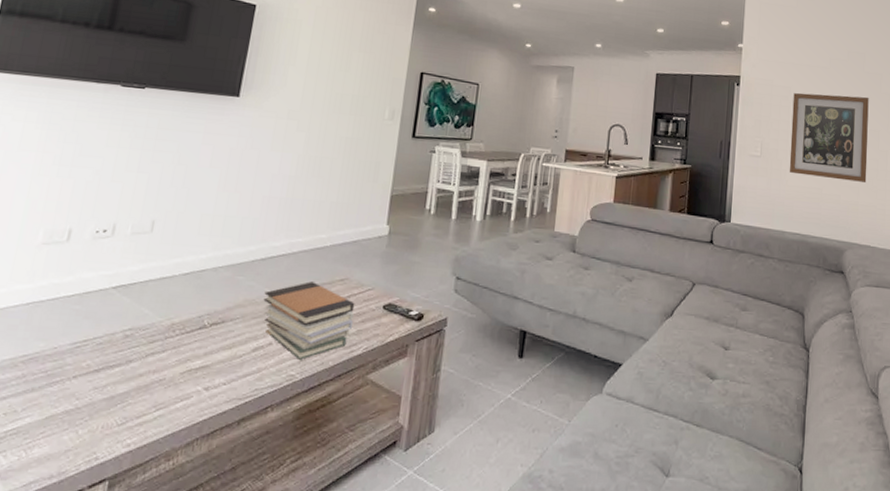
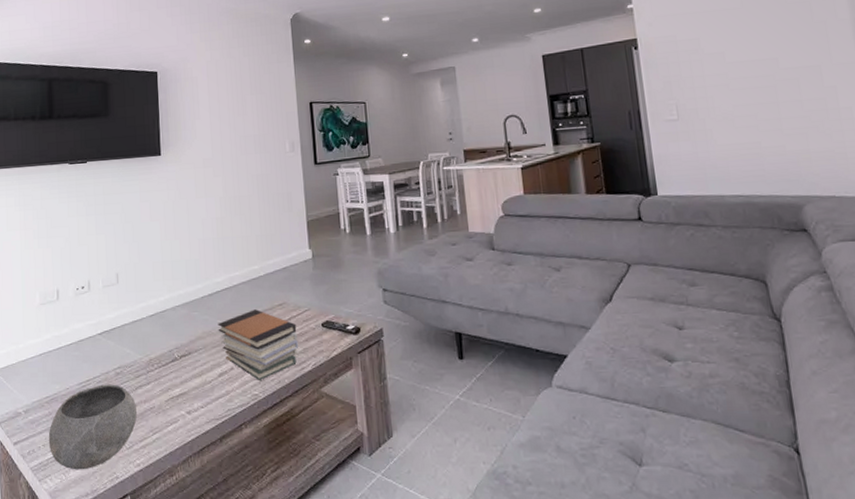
bowl: none [12,347,142,447] -> present [48,384,138,470]
wall art: present [789,93,869,182] -> none [703,30,816,132]

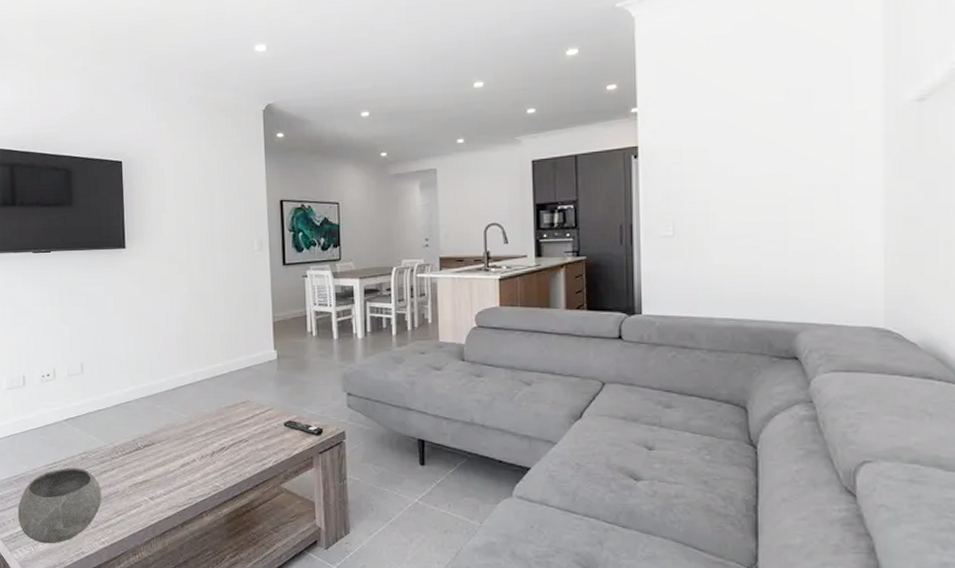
book stack: present [218,309,298,380] -> none [181,406,260,473]

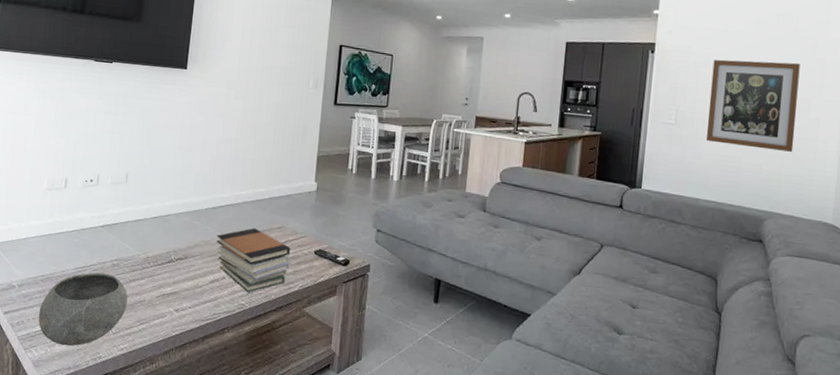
book stack: none [181,406,260,473] -> present [216,228,291,292]
wall art: none [711,144,824,251] -> present [705,59,800,152]

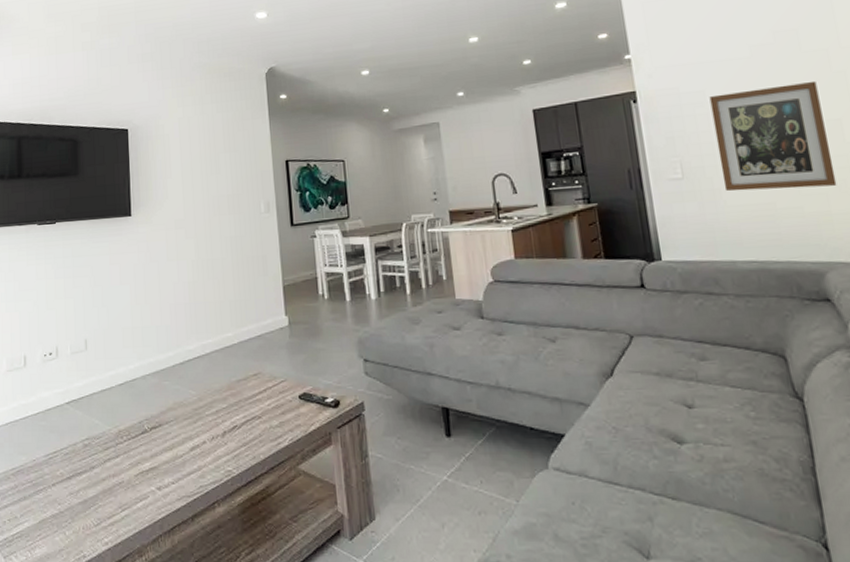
bowl: present [38,272,128,346] -> none [14,456,106,548]
book stack: present [216,228,291,292] -> none [189,379,274,455]

